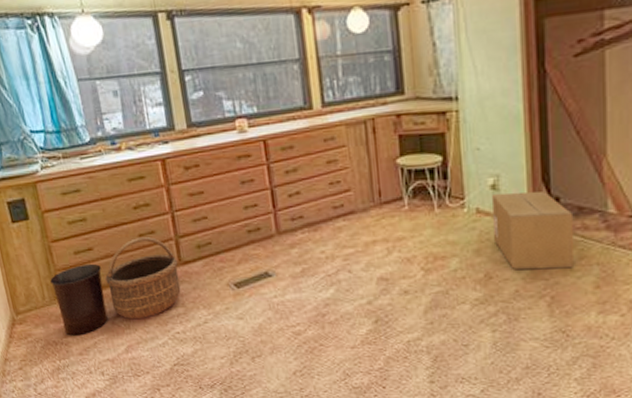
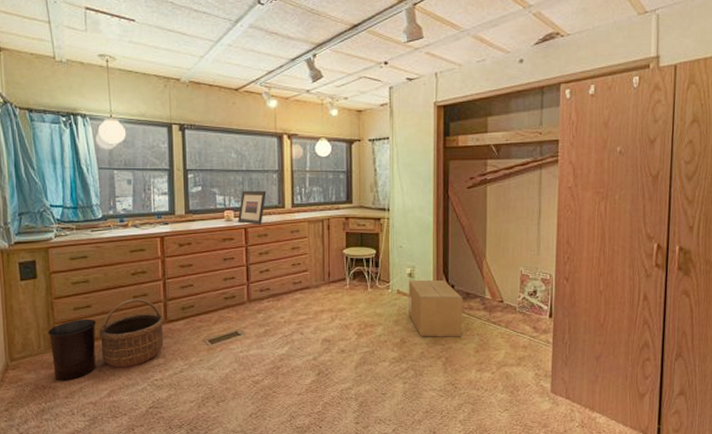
picture frame: none [253,88,287,135] -> present [237,190,266,225]

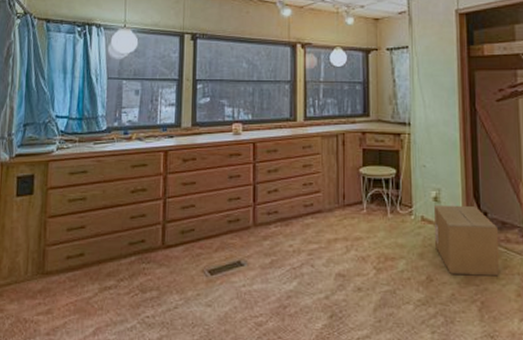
waste bin: present [48,318,96,381] -> none [37,241,89,314]
basket: present [99,299,164,367] -> none [90,220,161,300]
picture frame: present [237,190,266,225] -> none [245,102,278,139]

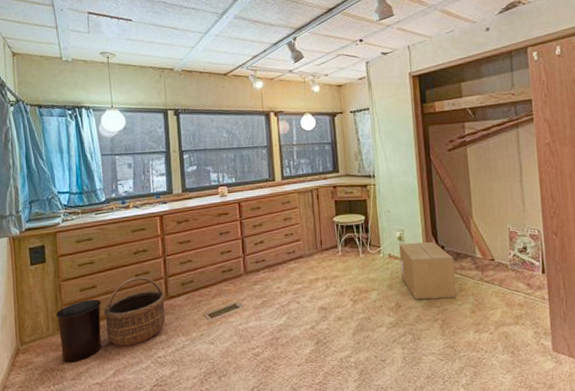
waste bin: none [37,241,89,314] -> present [56,299,101,363]
basket: none [90,220,161,300] -> present [104,277,166,346]

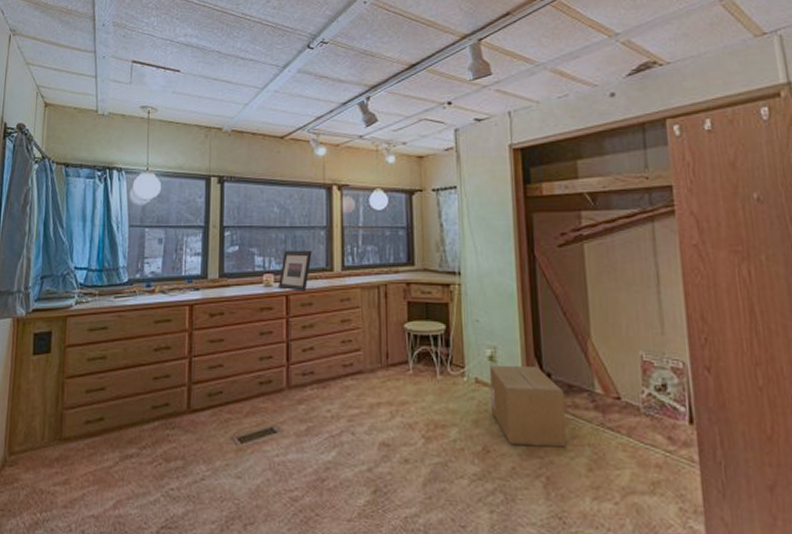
waste bin: present [56,299,101,363] -> none [54,404,109,485]
basket: present [104,277,166,346] -> none [111,381,187,470]
picture frame: none [231,165,257,199] -> present [277,250,312,292]

